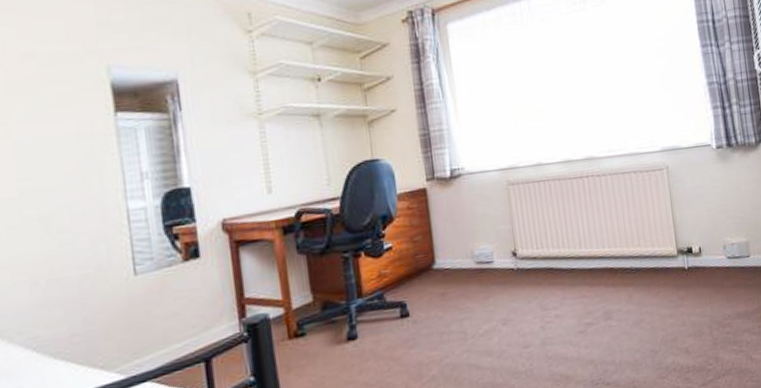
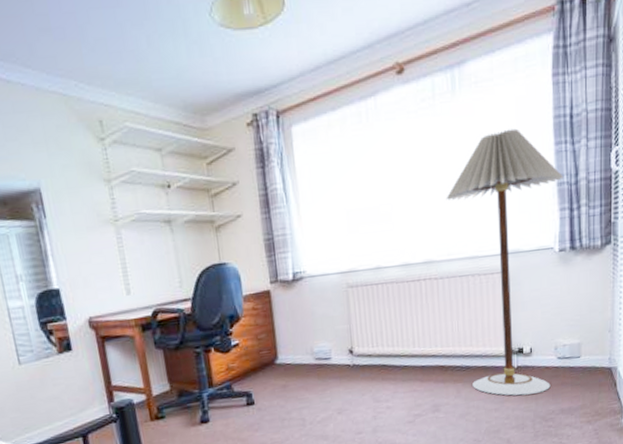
floor lamp: none [602,31,724,300] -> present [446,128,564,396]

